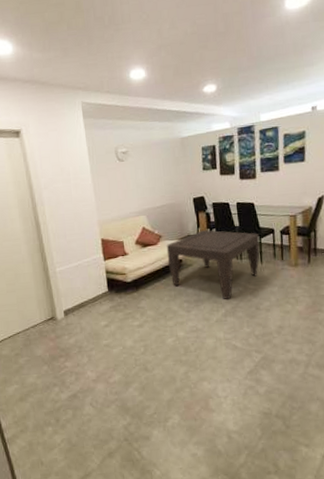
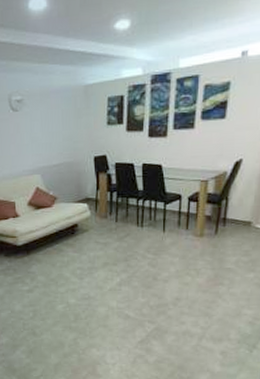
coffee table: present [166,230,260,300] -> none [61,193,165,269]

